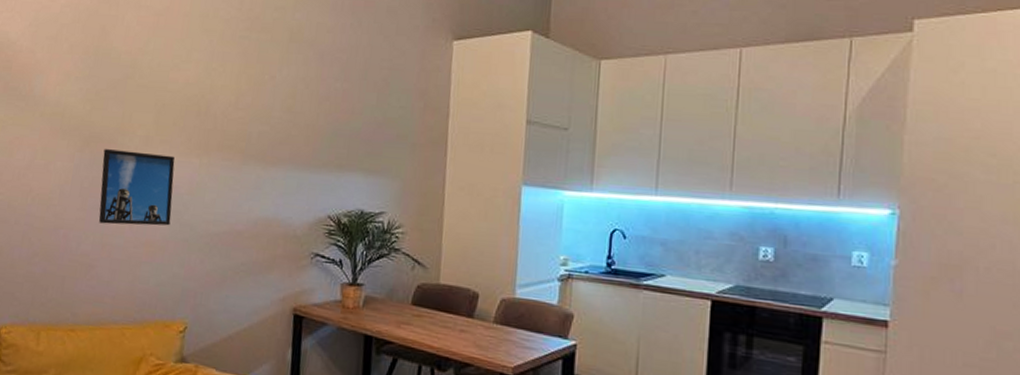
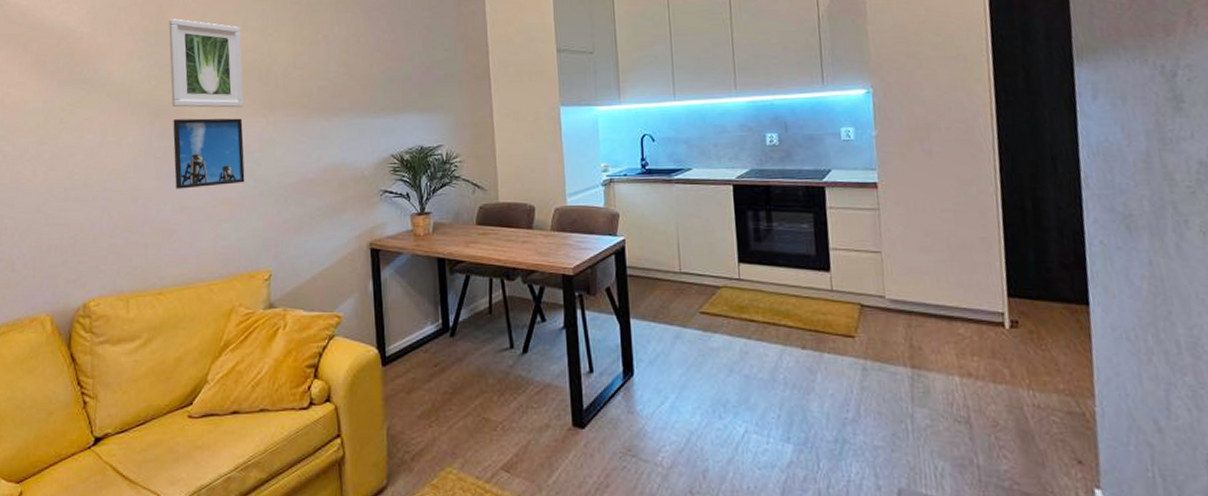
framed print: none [104,41,184,145] -> present [168,18,244,108]

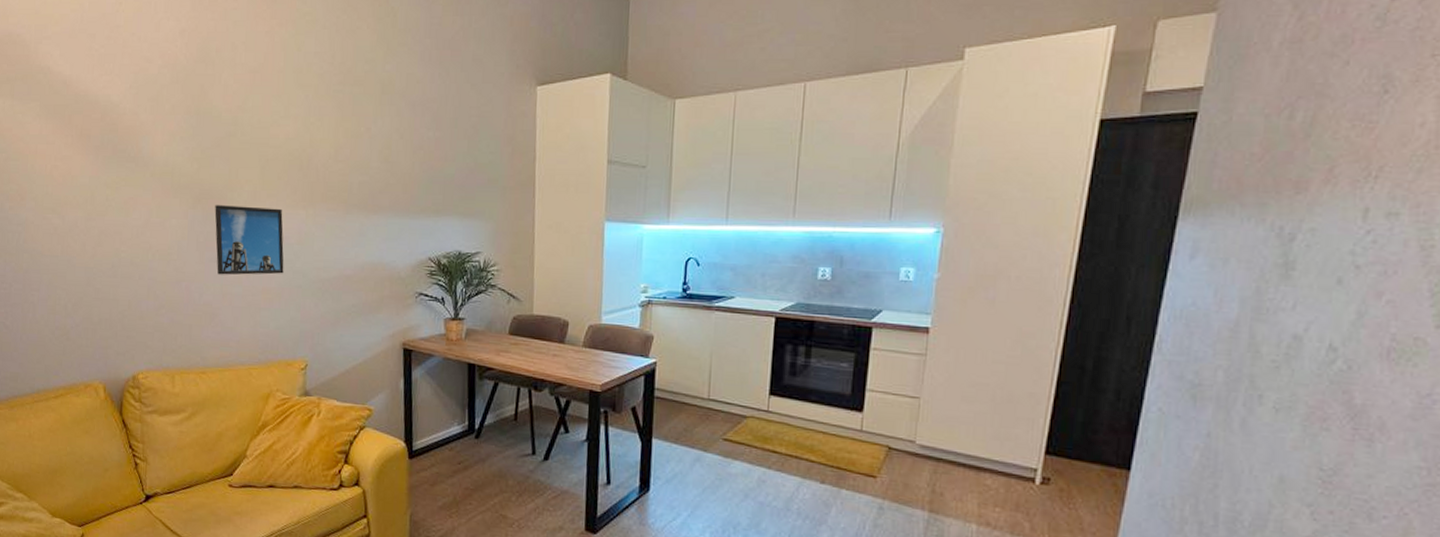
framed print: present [168,18,244,108] -> none [210,100,285,198]

